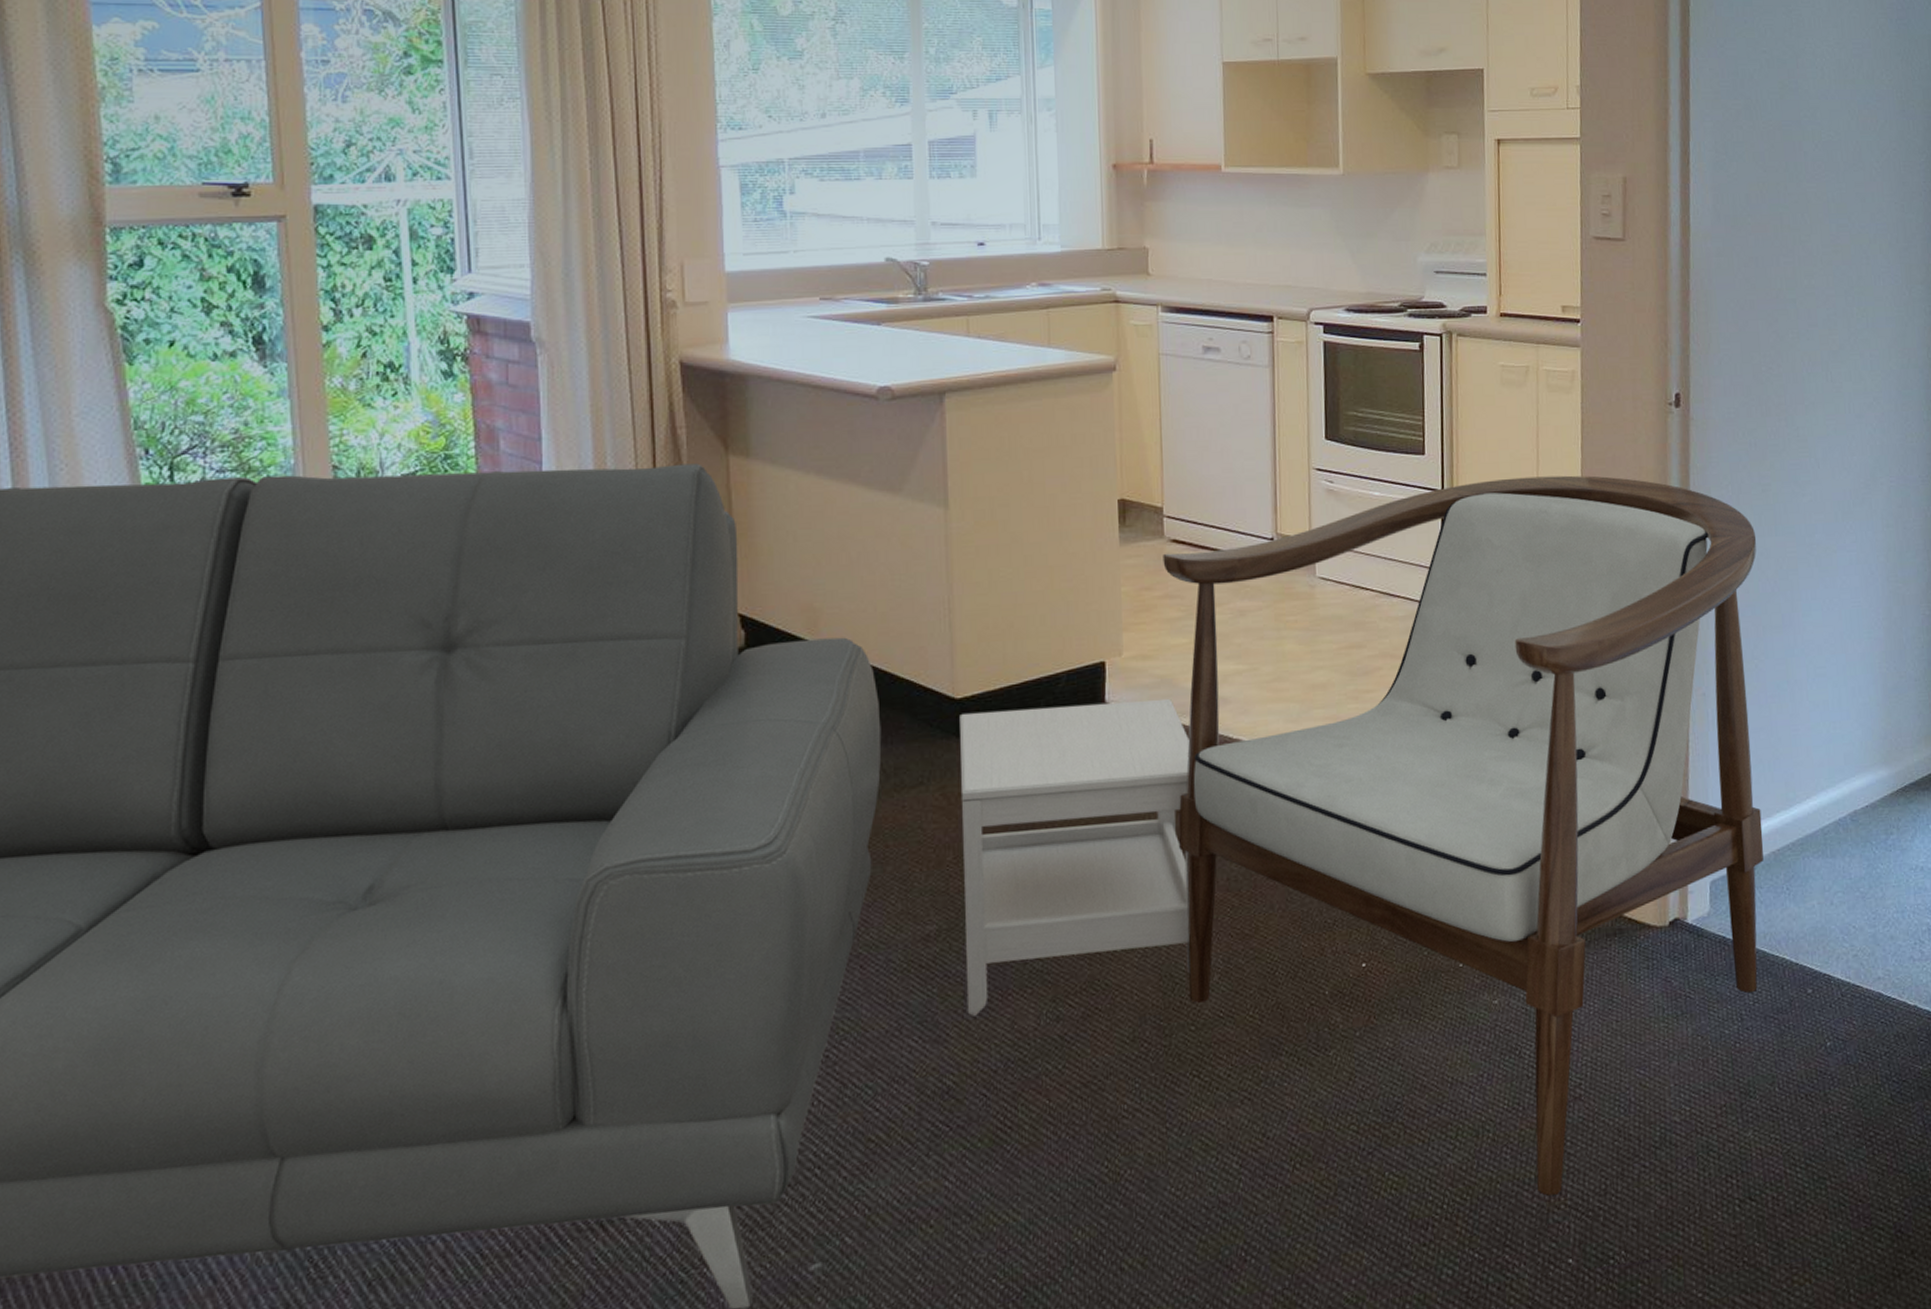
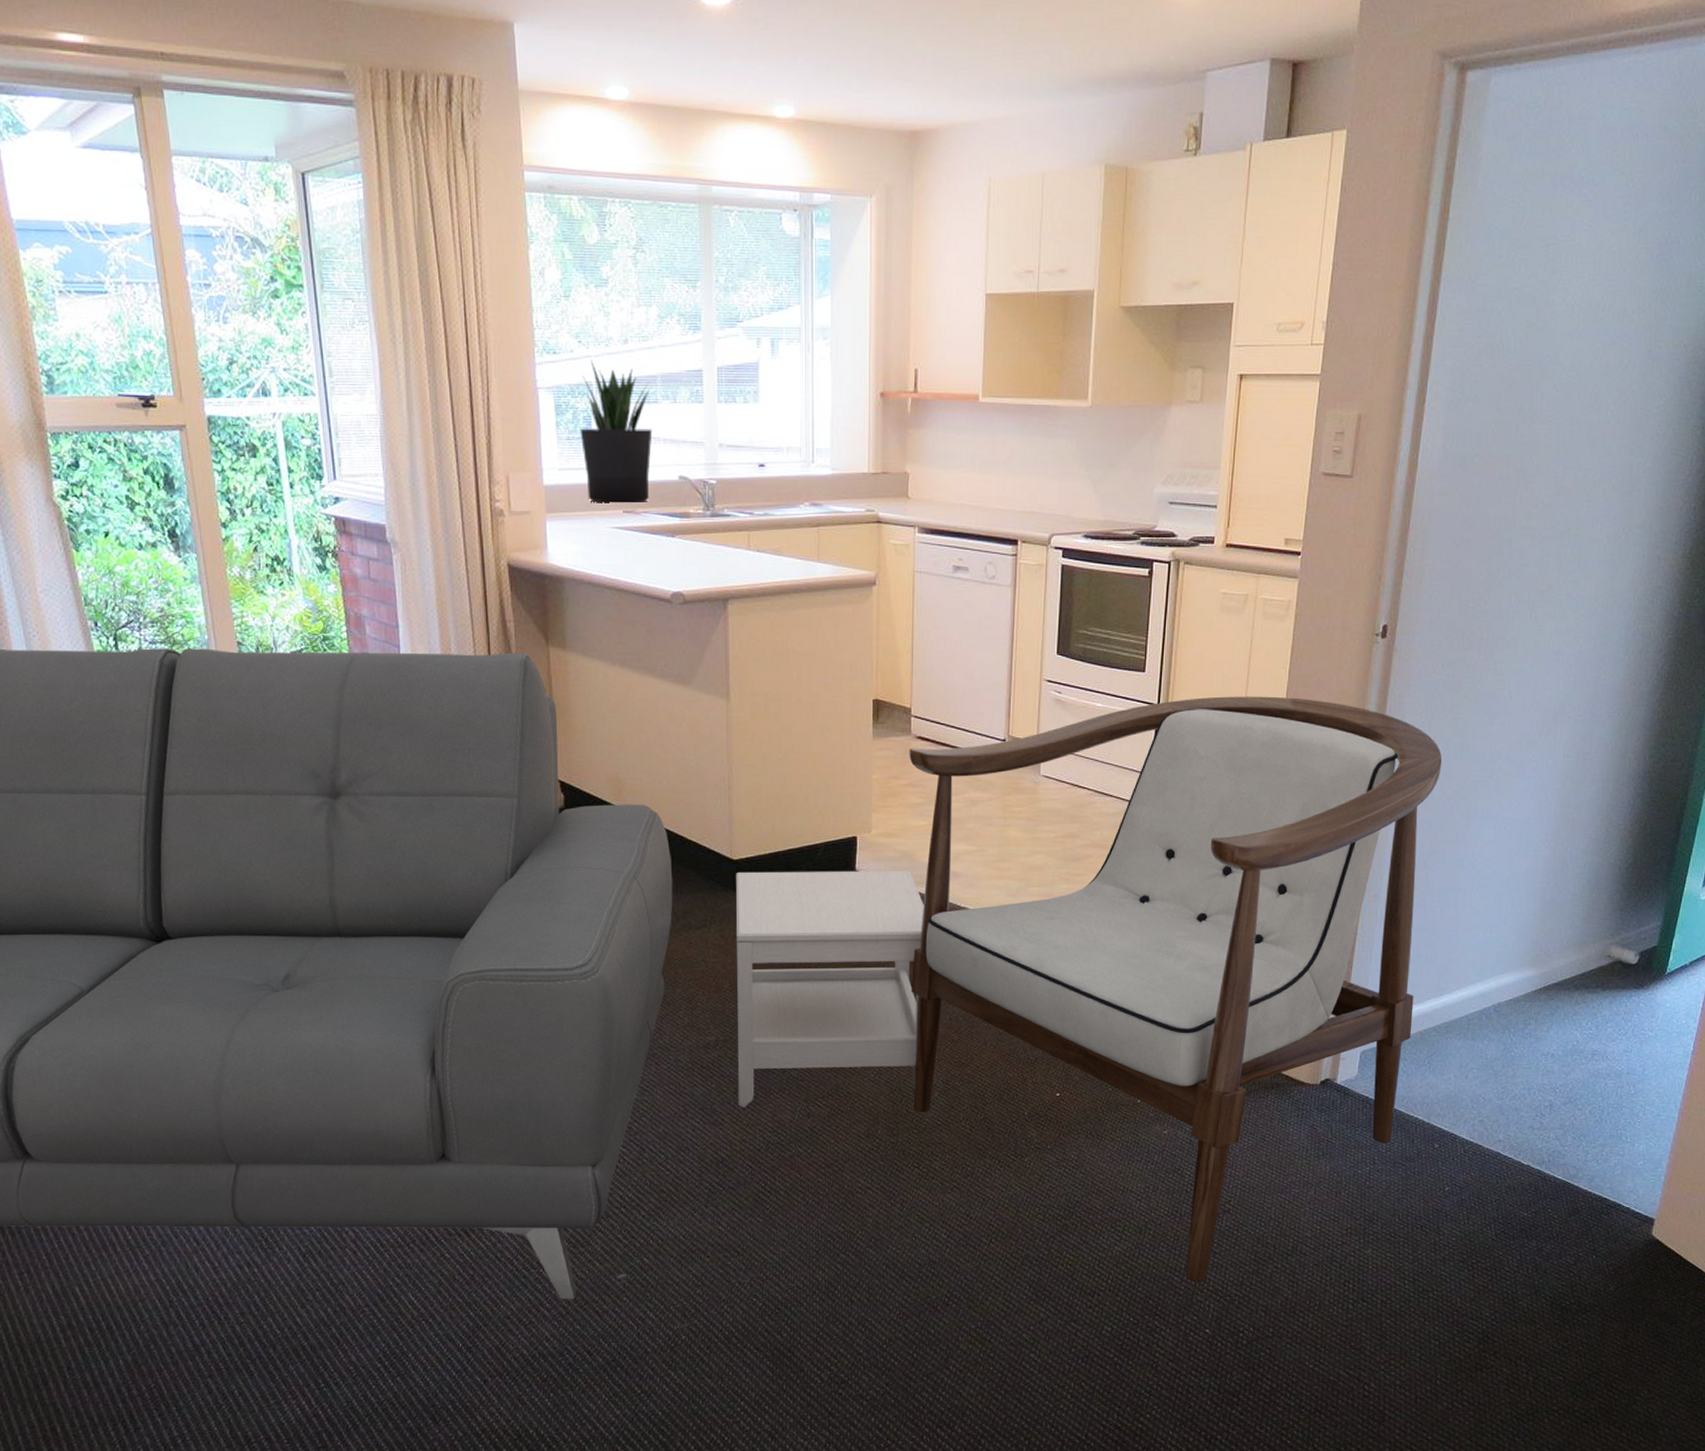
planter: none [769,135,855,290] -> present [580,359,653,503]

